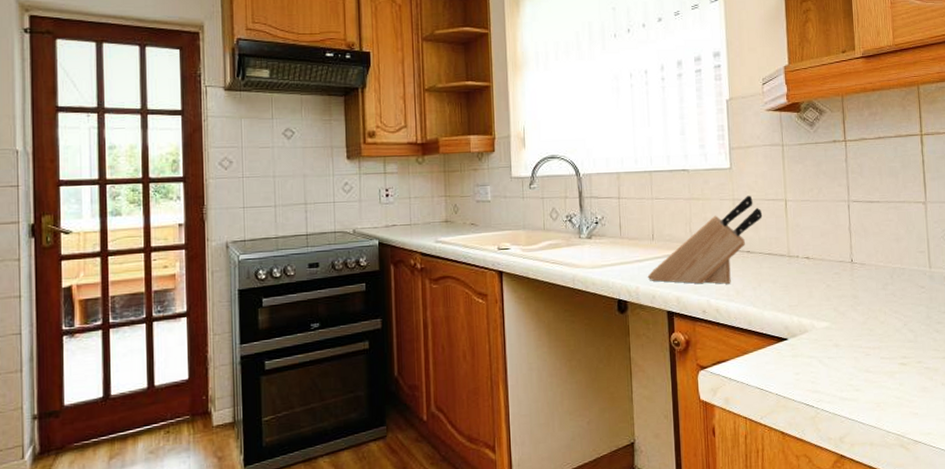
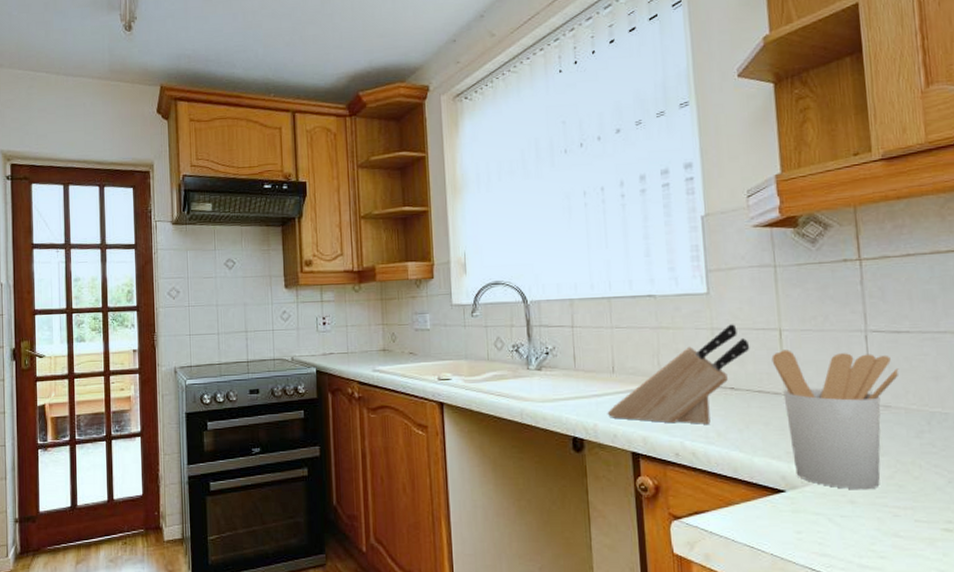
utensil holder: none [779,217,872,335] -> present [771,350,900,490]

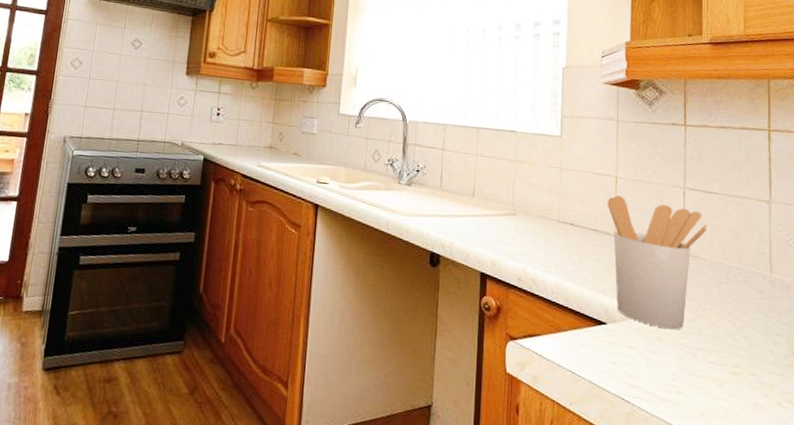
knife block: present [607,324,750,424] -> none [463,166,591,254]

